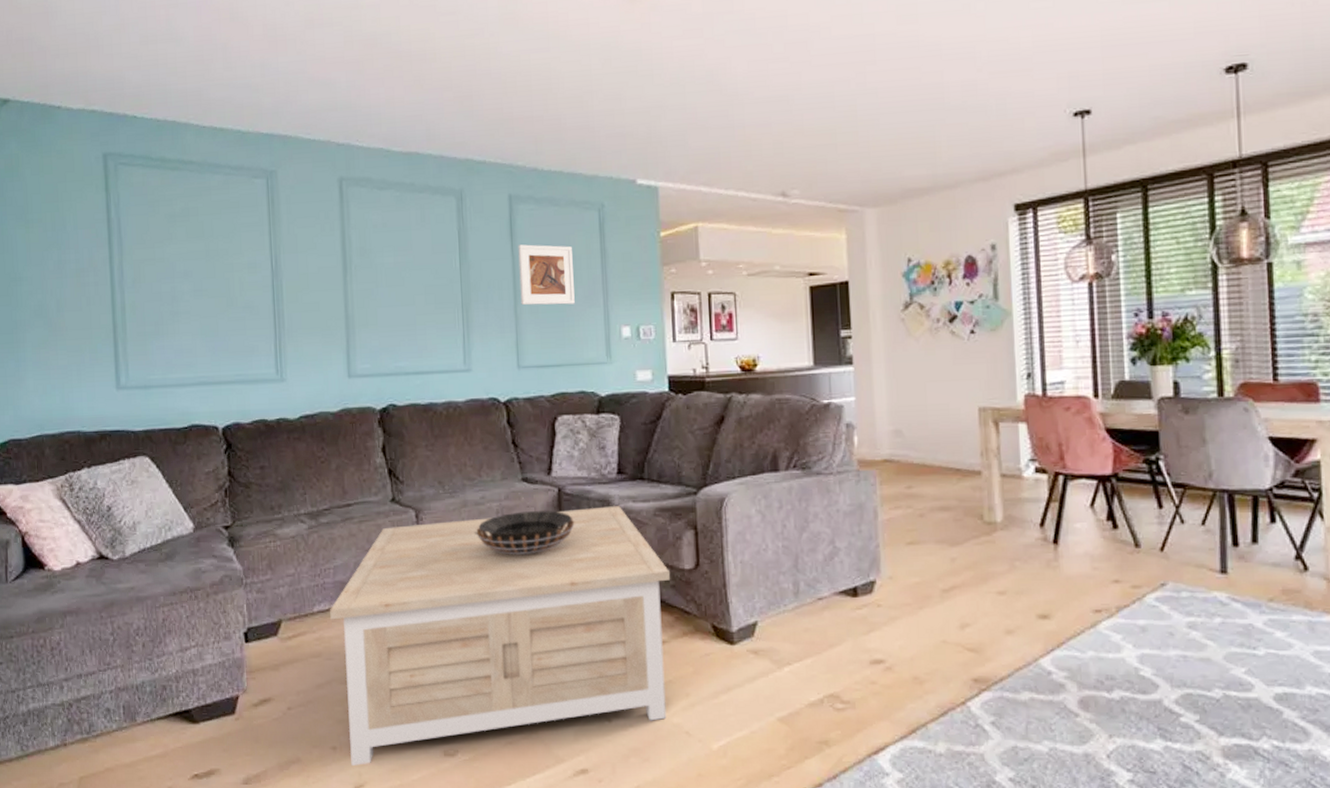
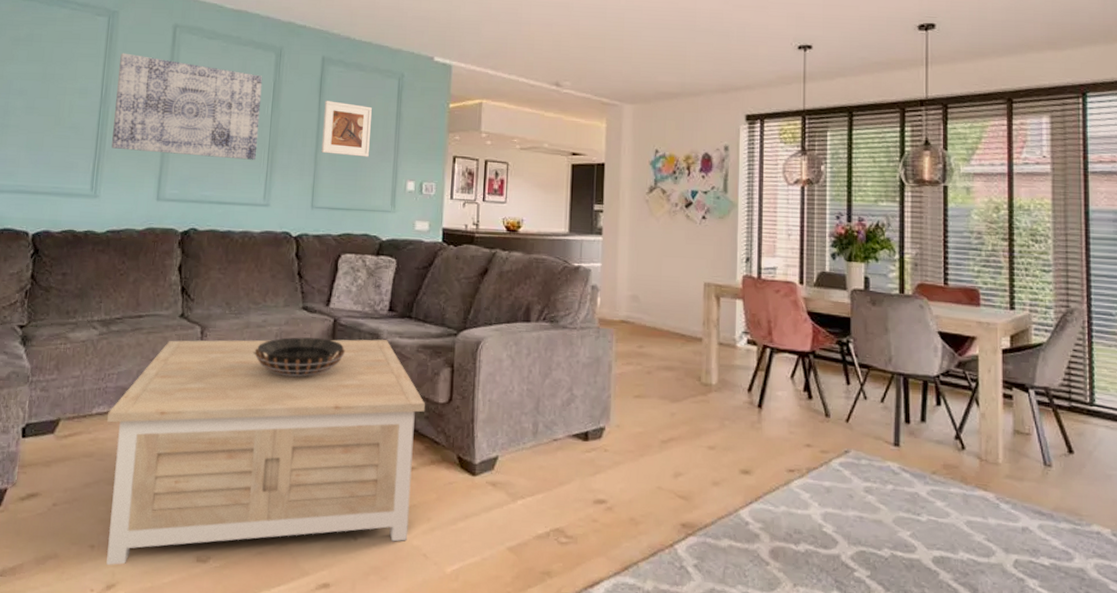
wall art: none [286,217,450,326] -> present [111,53,263,160]

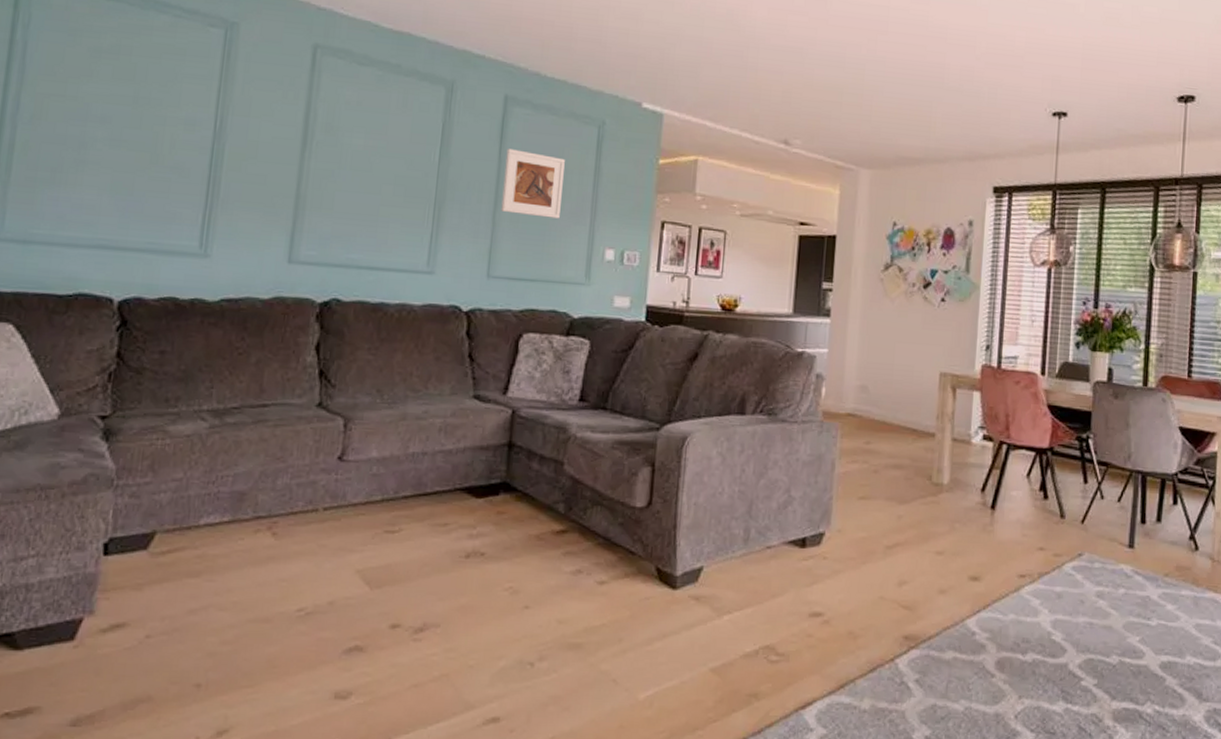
coffee table: present [106,339,426,565] -> none [217,434,621,707]
wall art: present [111,53,263,160] -> none [228,76,429,218]
decorative bowl: present [253,337,346,377] -> none [411,431,526,479]

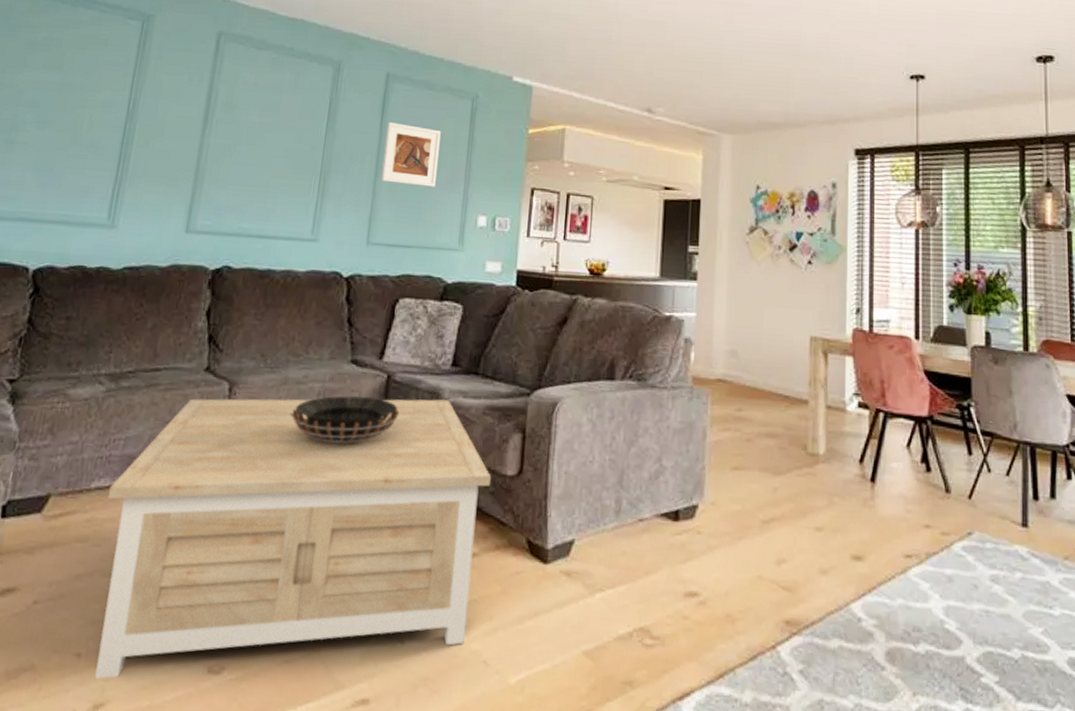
coffee table: none [217,434,621,707] -> present [95,398,492,679]
decorative bowl: none [411,431,526,479] -> present [290,396,400,444]

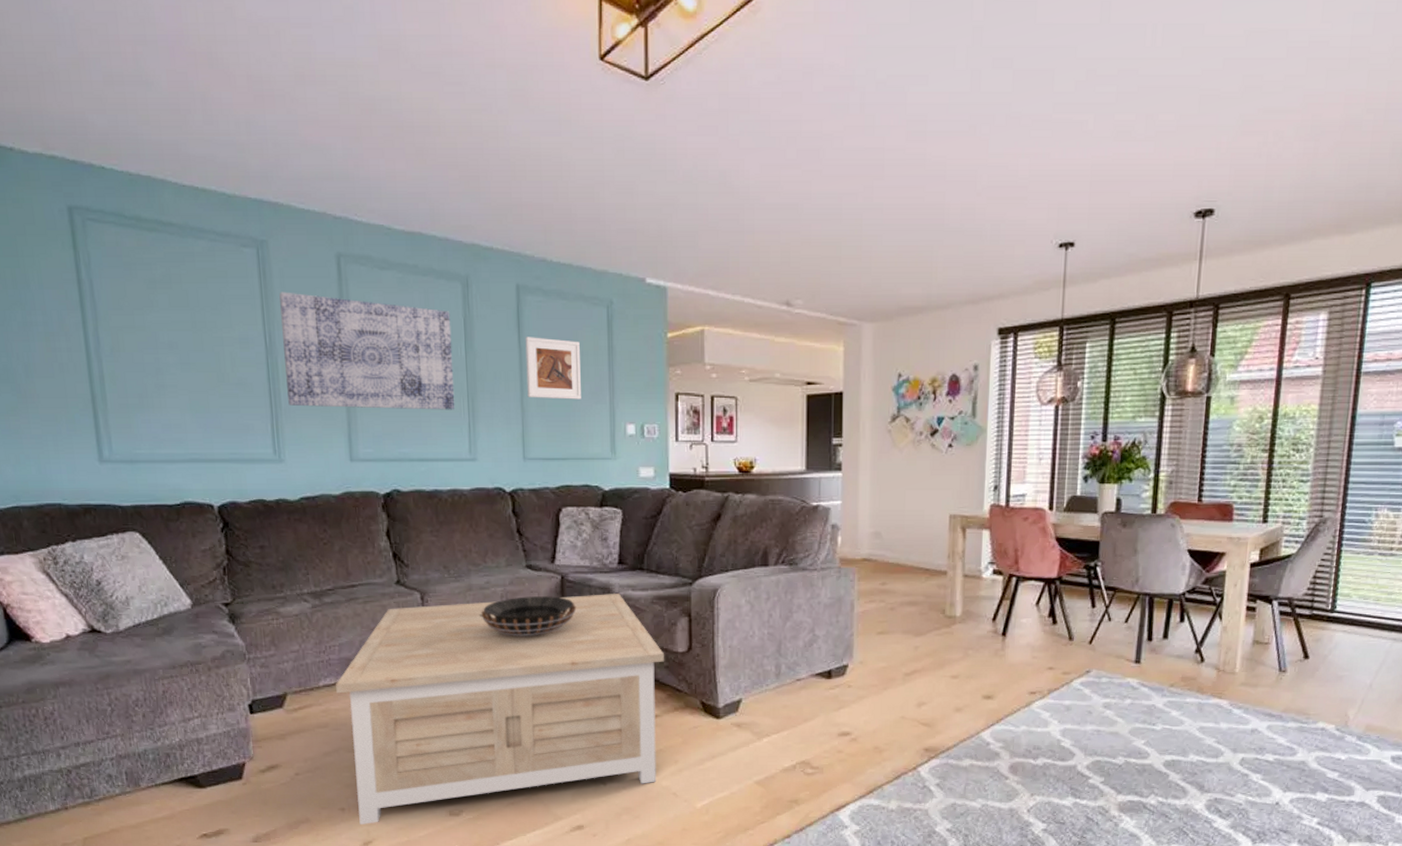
wall art: none [136,62,318,188] -> present [279,292,455,410]

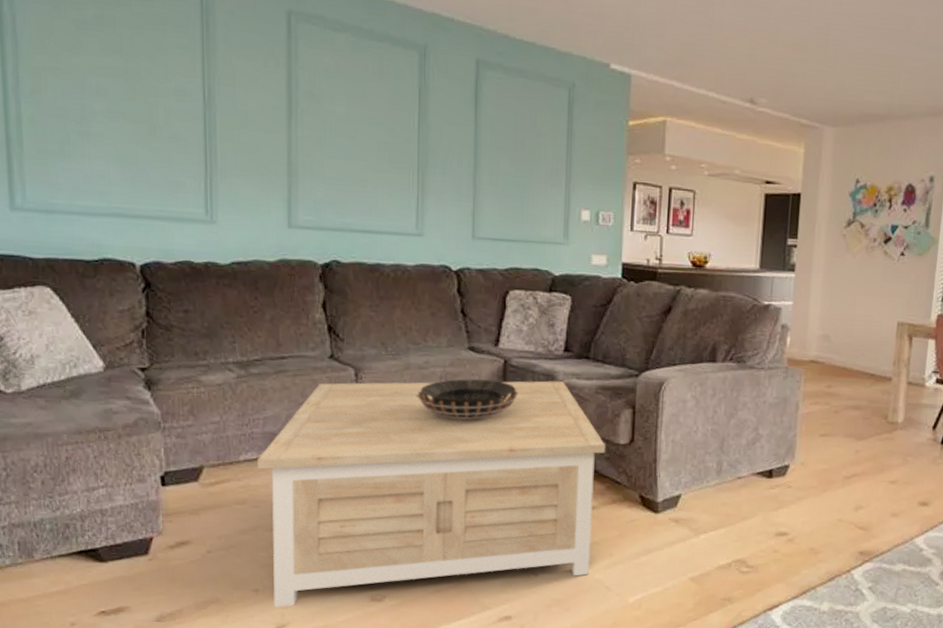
wall art: present [279,292,455,410] -> none [222,45,405,182]
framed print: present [525,337,581,400] -> none [481,113,538,181]

